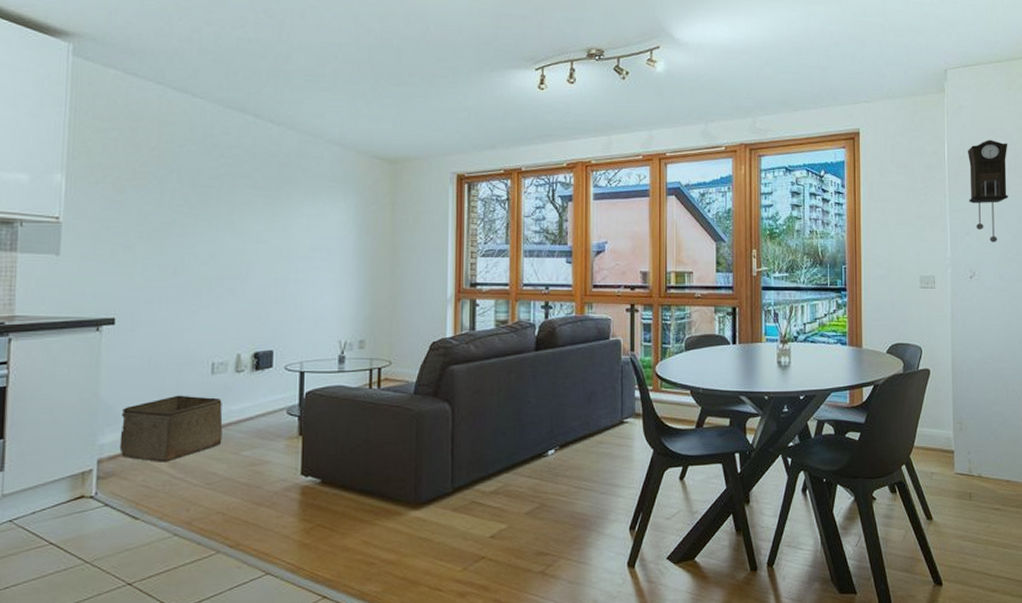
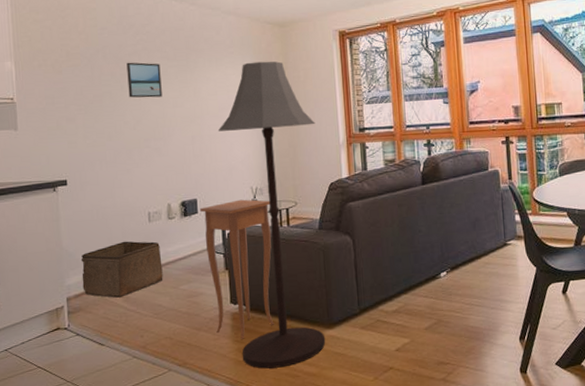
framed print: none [203,187,246,230] -> present [126,62,162,98]
side table: none [275,354,361,518] -> present [199,199,274,339]
floor lamp: none [306,199,421,554] -> present [218,61,326,369]

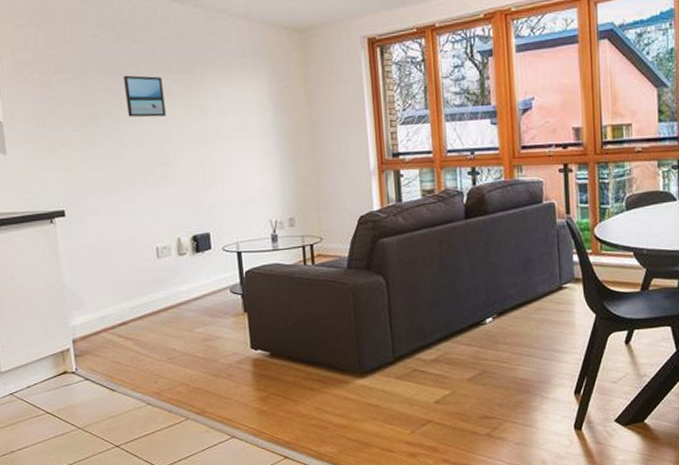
storage bin: present [80,241,163,298] -> none [85,279,176,341]
side table: present [199,199,274,339] -> none [212,234,300,387]
floor lamp: present [218,61,326,369] -> none [230,74,357,419]

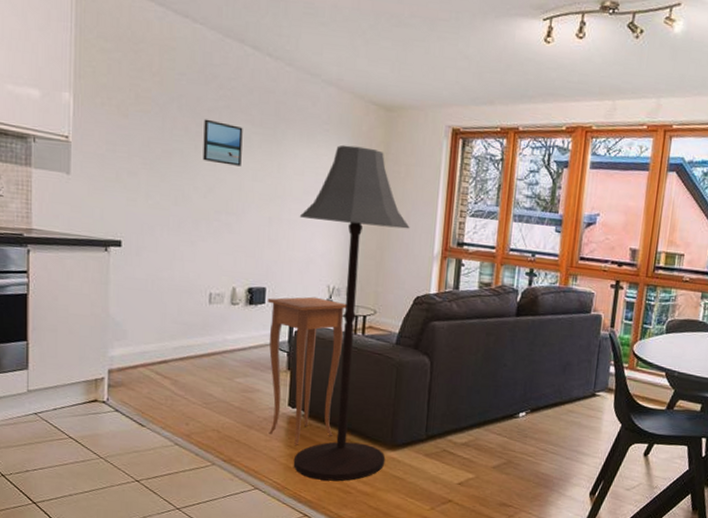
side table: none [212,234,300,387] -> present [267,296,347,445]
floor lamp: none [230,74,357,419] -> present [294,144,410,481]

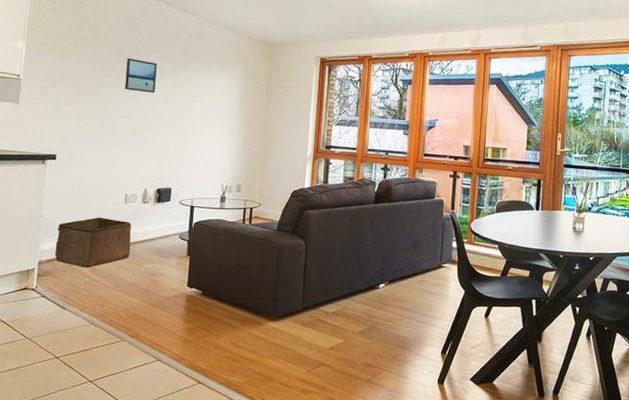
storage bin: none [127,319,219,379] -> present [55,217,131,268]
side table: present [267,296,347,445] -> none [170,194,237,320]
floor lamp: present [294,144,410,481] -> none [191,73,288,351]

